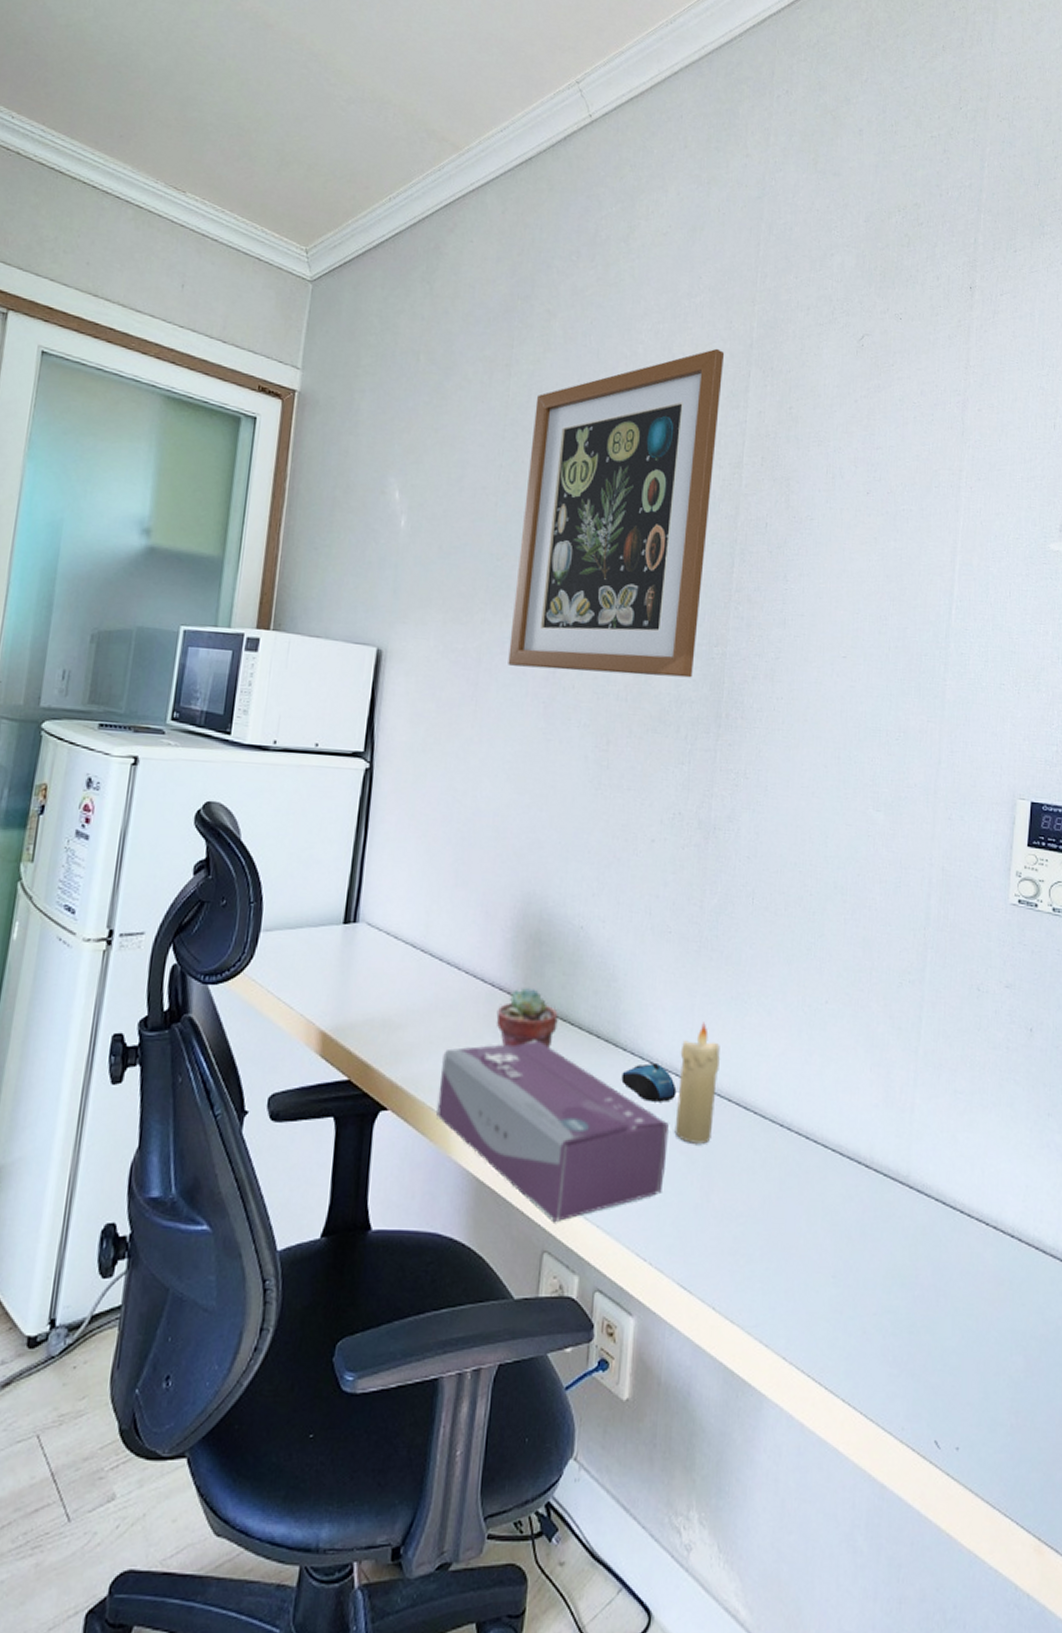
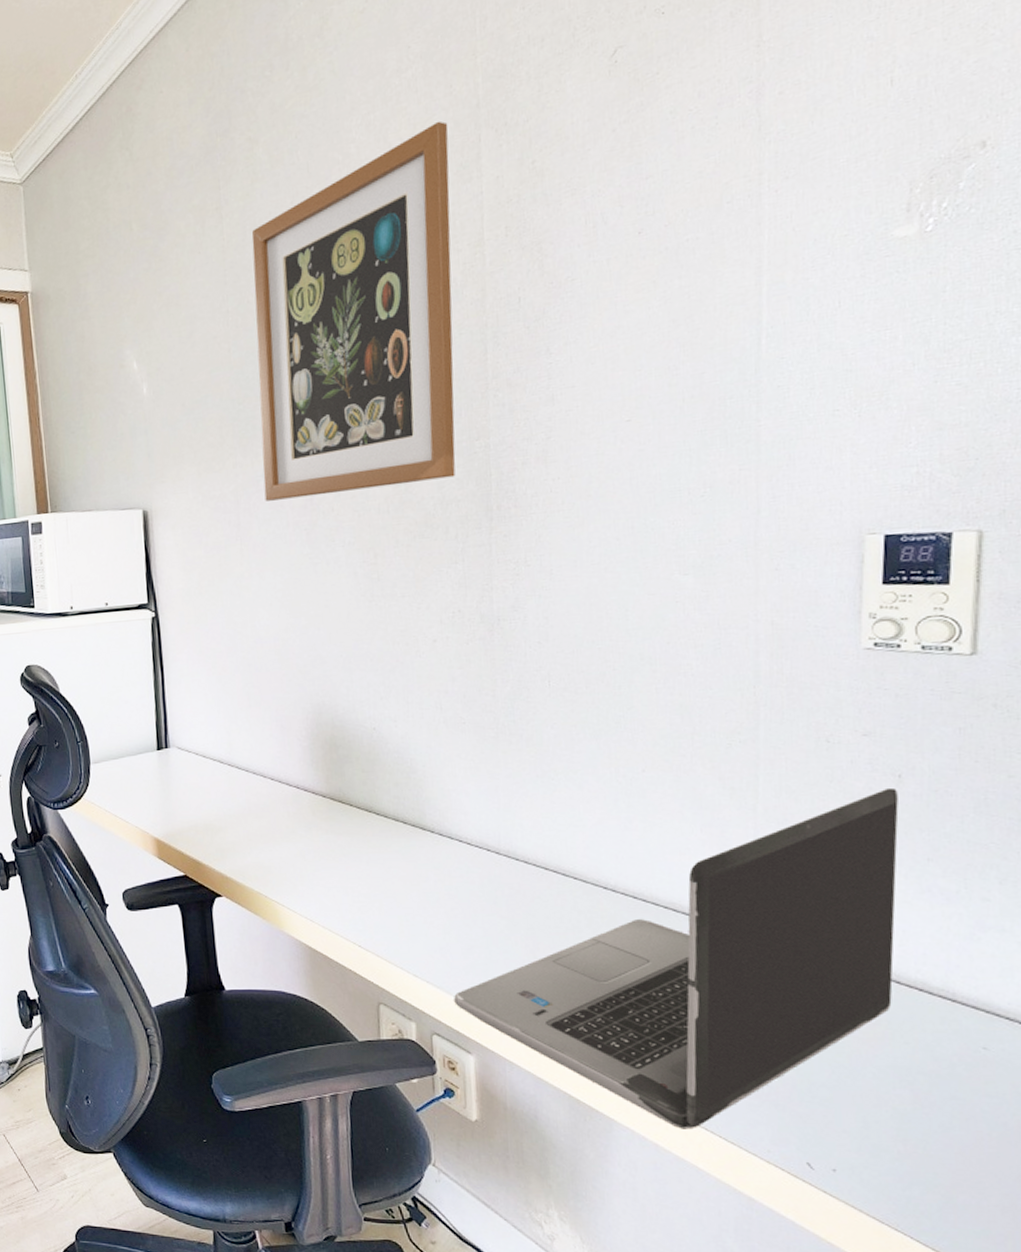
tissue box: present [437,1040,669,1223] -> none [263,830,488,980]
potted succulent: present [496,987,558,1048] -> none [305,786,364,838]
computer mouse: present [621,1063,677,1102] -> none [432,842,490,875]
laptop computer: none [622,1040,1029,1405] -> present [454,787,899,1130]
candle: present [674,1022,721,1145] -> none [489,801,533,910]

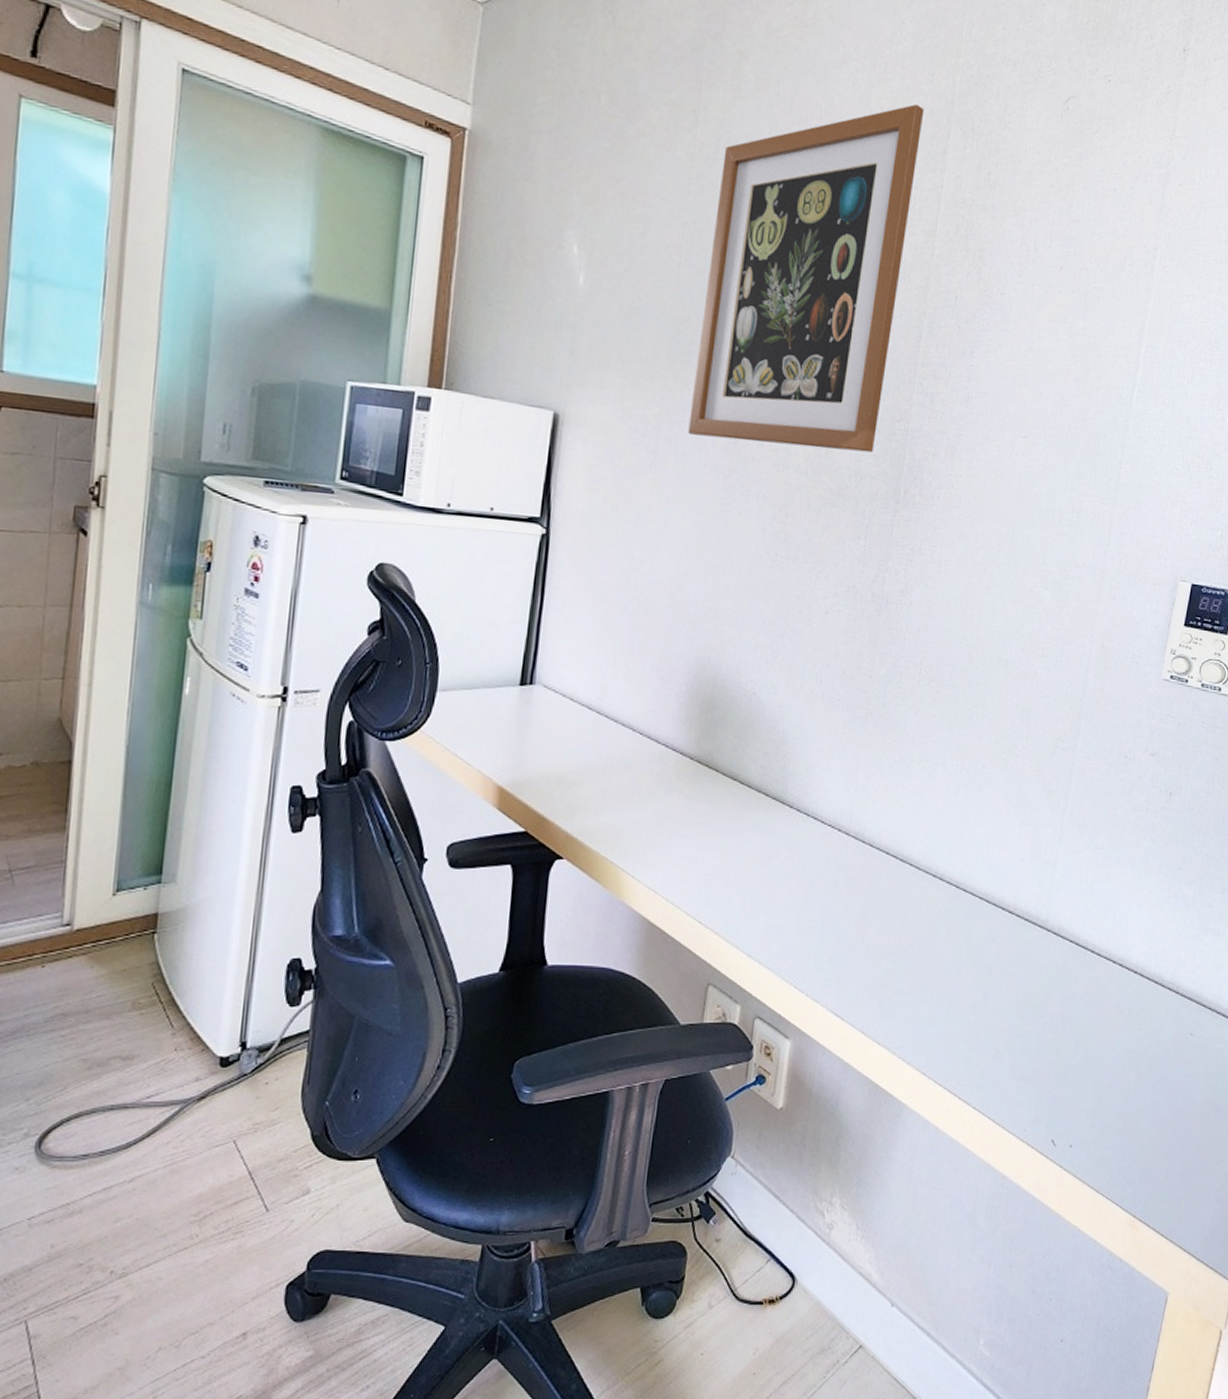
laptop computer: present [454,787,899,1130] -> none [782,803,1167,1112]

